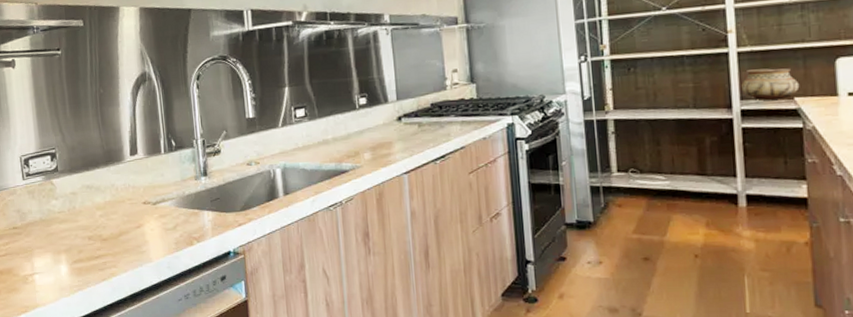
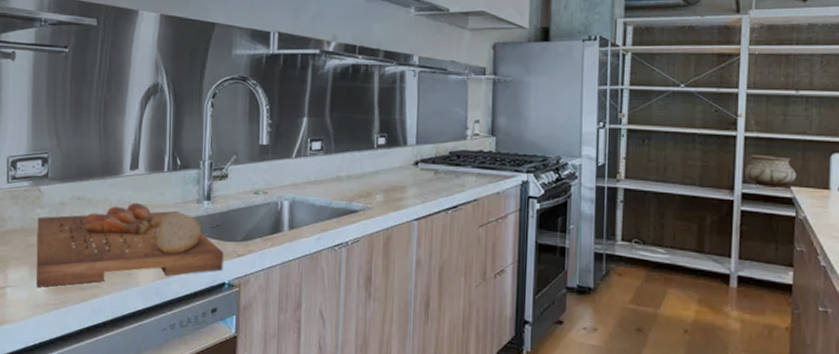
cutting board: none [53,185,227,271] -> present [36,202,224,287]

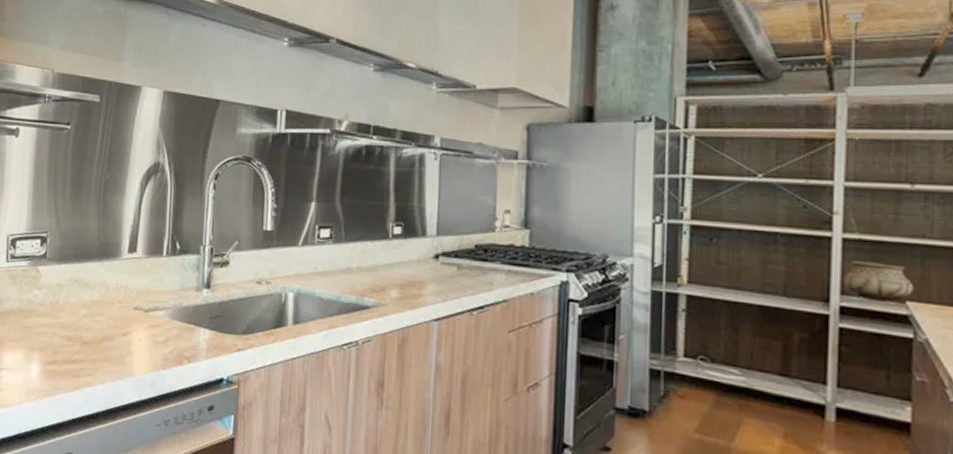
cutting board: present [36,202,224,287] -> none [31,287,223,372]

